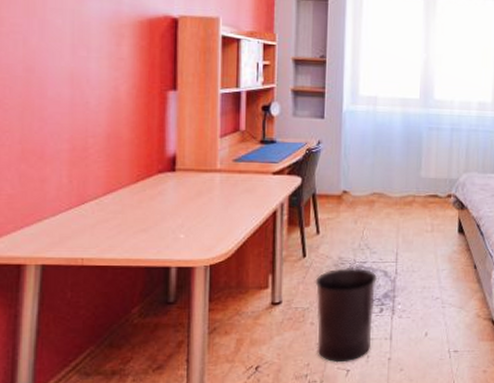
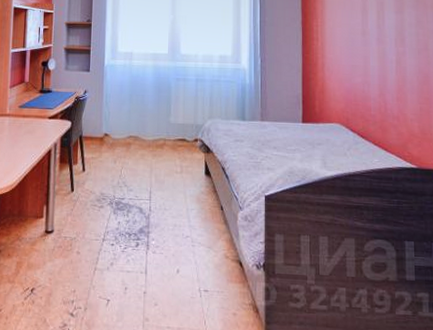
waste bin: present [315,267,378,363] -> none [81,202,134,292]

